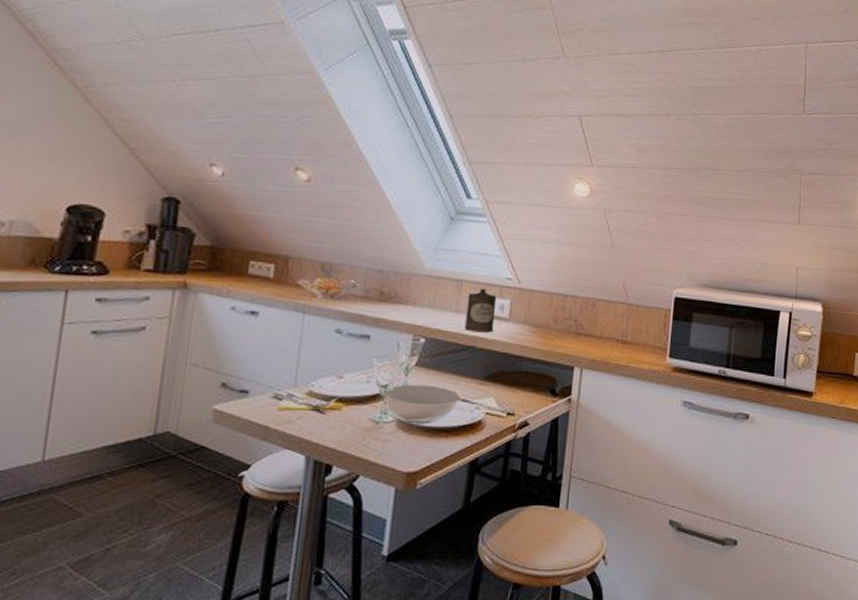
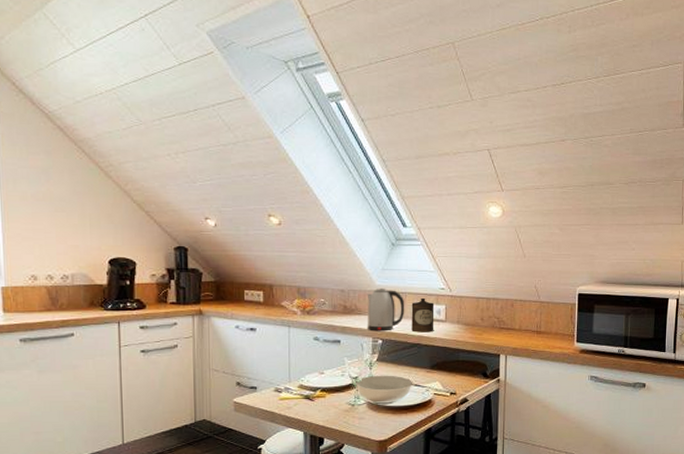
kettle: none [407,272,460,327] -> present [367,289,405,330]

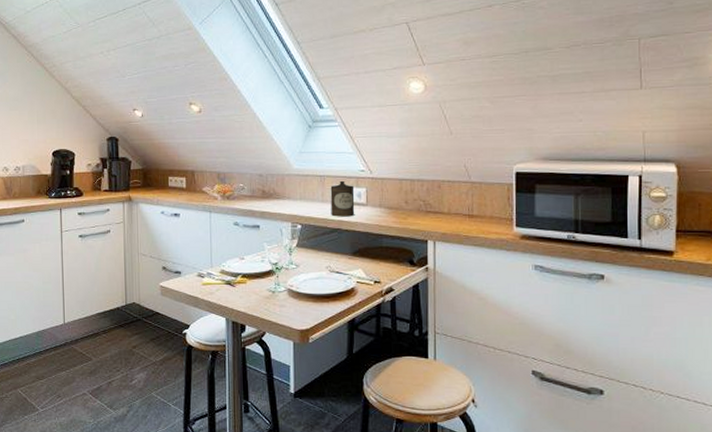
bowl: present [356,375,412,405] -> none [276,261,333,292]
kettle: present [367,289,405,330] -> none [285,172,324,215]

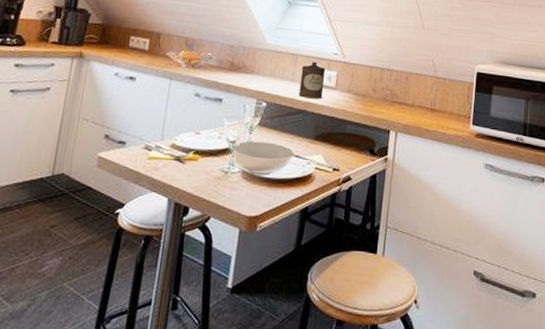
bowl: none [276,261,333,292] -> present [232,141,293,176]

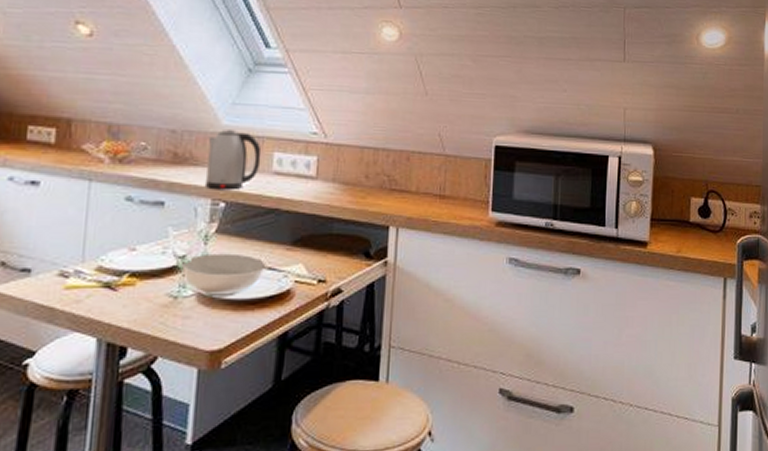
kettle: none [252,47,296,93] -> present [204,130,262,189]
canister: present [299,61,326,99] -> none [268,144,303,193]

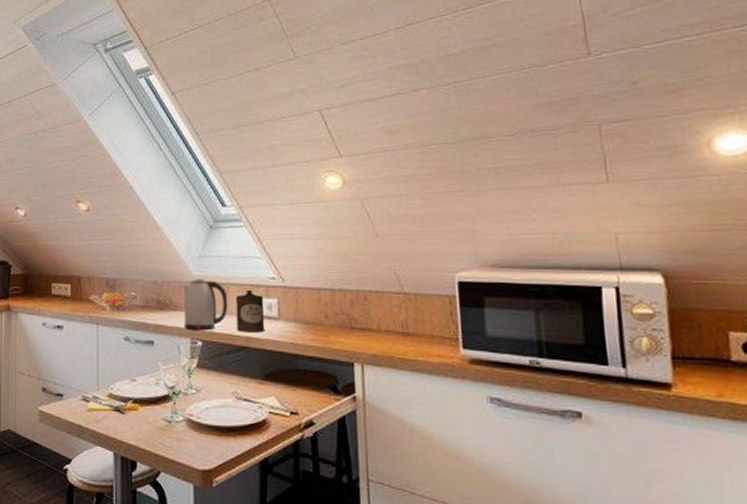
bowl: present [182,253,265,297] -> none [172,385,241,424]
canister: none [268,144,303,193] -> present [235,289,265,333]

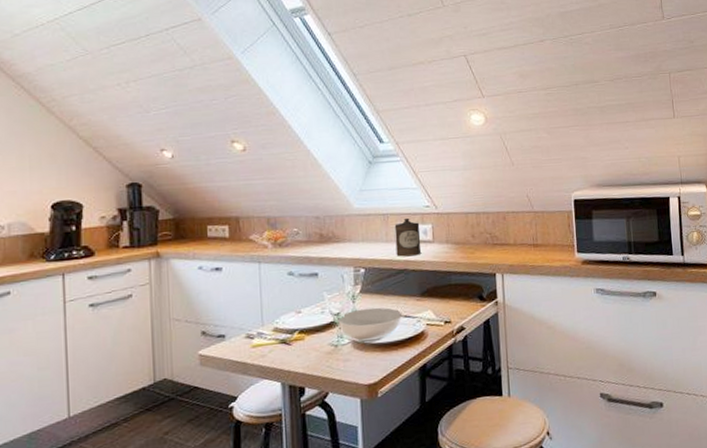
bowl: none [172,385,241,424] -> present [338,307,401,343]
kettle: present [182,279,228,329] -> none [344,211,388,259]

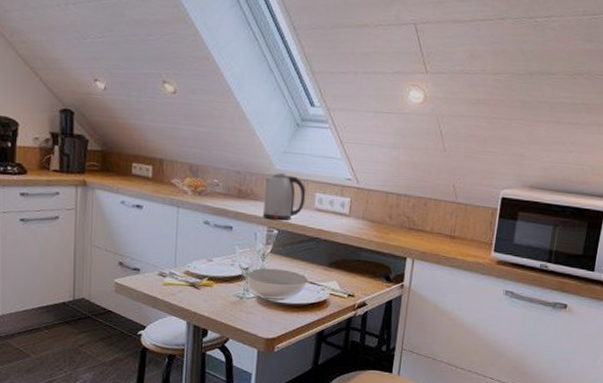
kettle: none [344,211,388,259] -> present [262,173,306,221]
canister: present [394,217,421,257] -> none [311,187,339,227]

